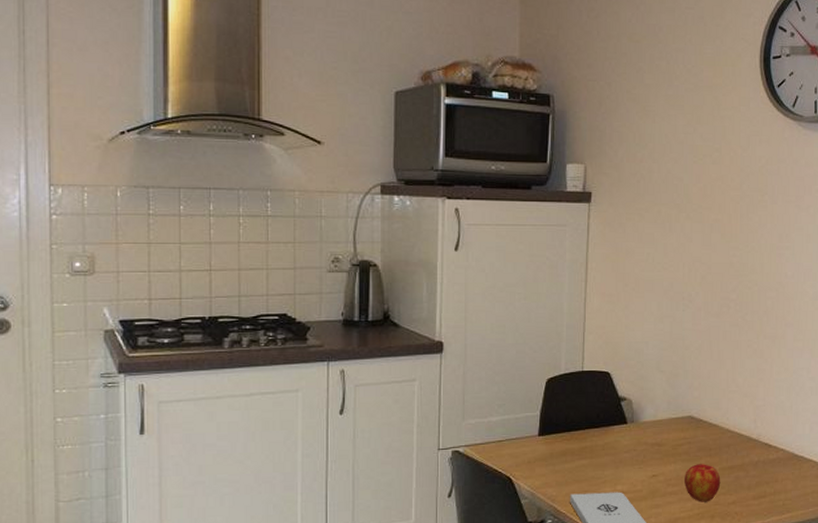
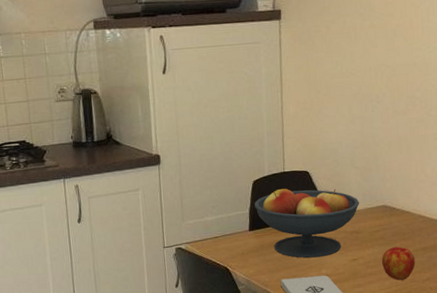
fruit bowl: none [547,389,664,471] -> present [254,188,360,258]

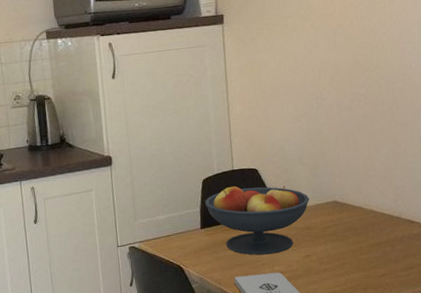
apple: present [382,247,416,281] -> none [335,242,370,277]

